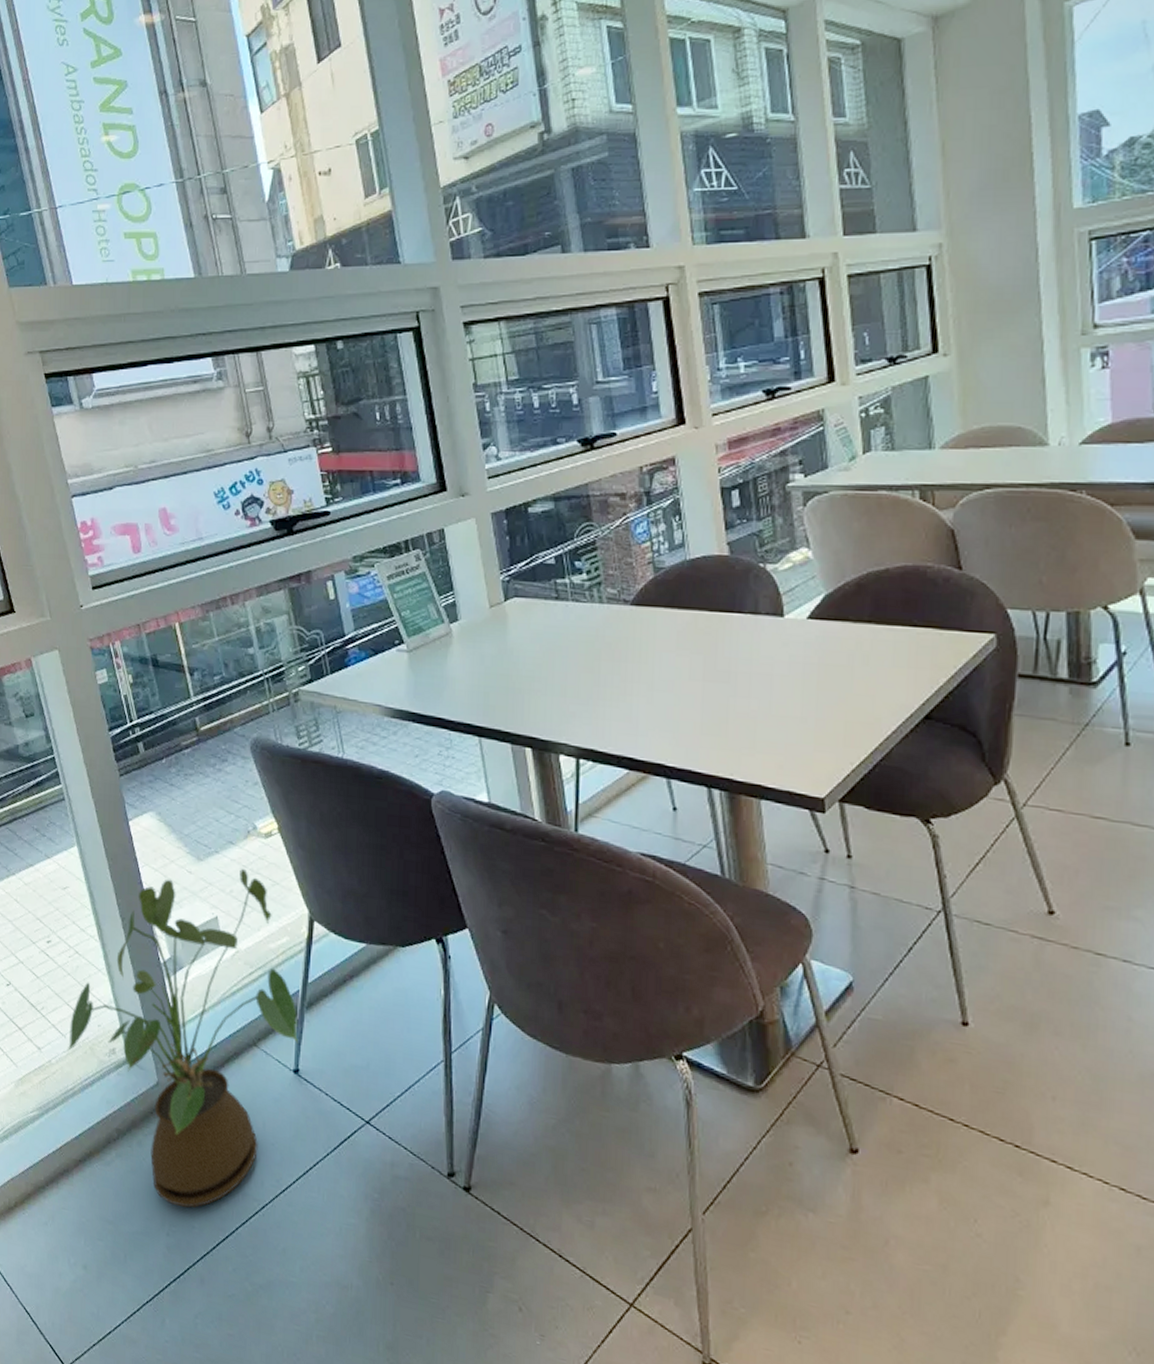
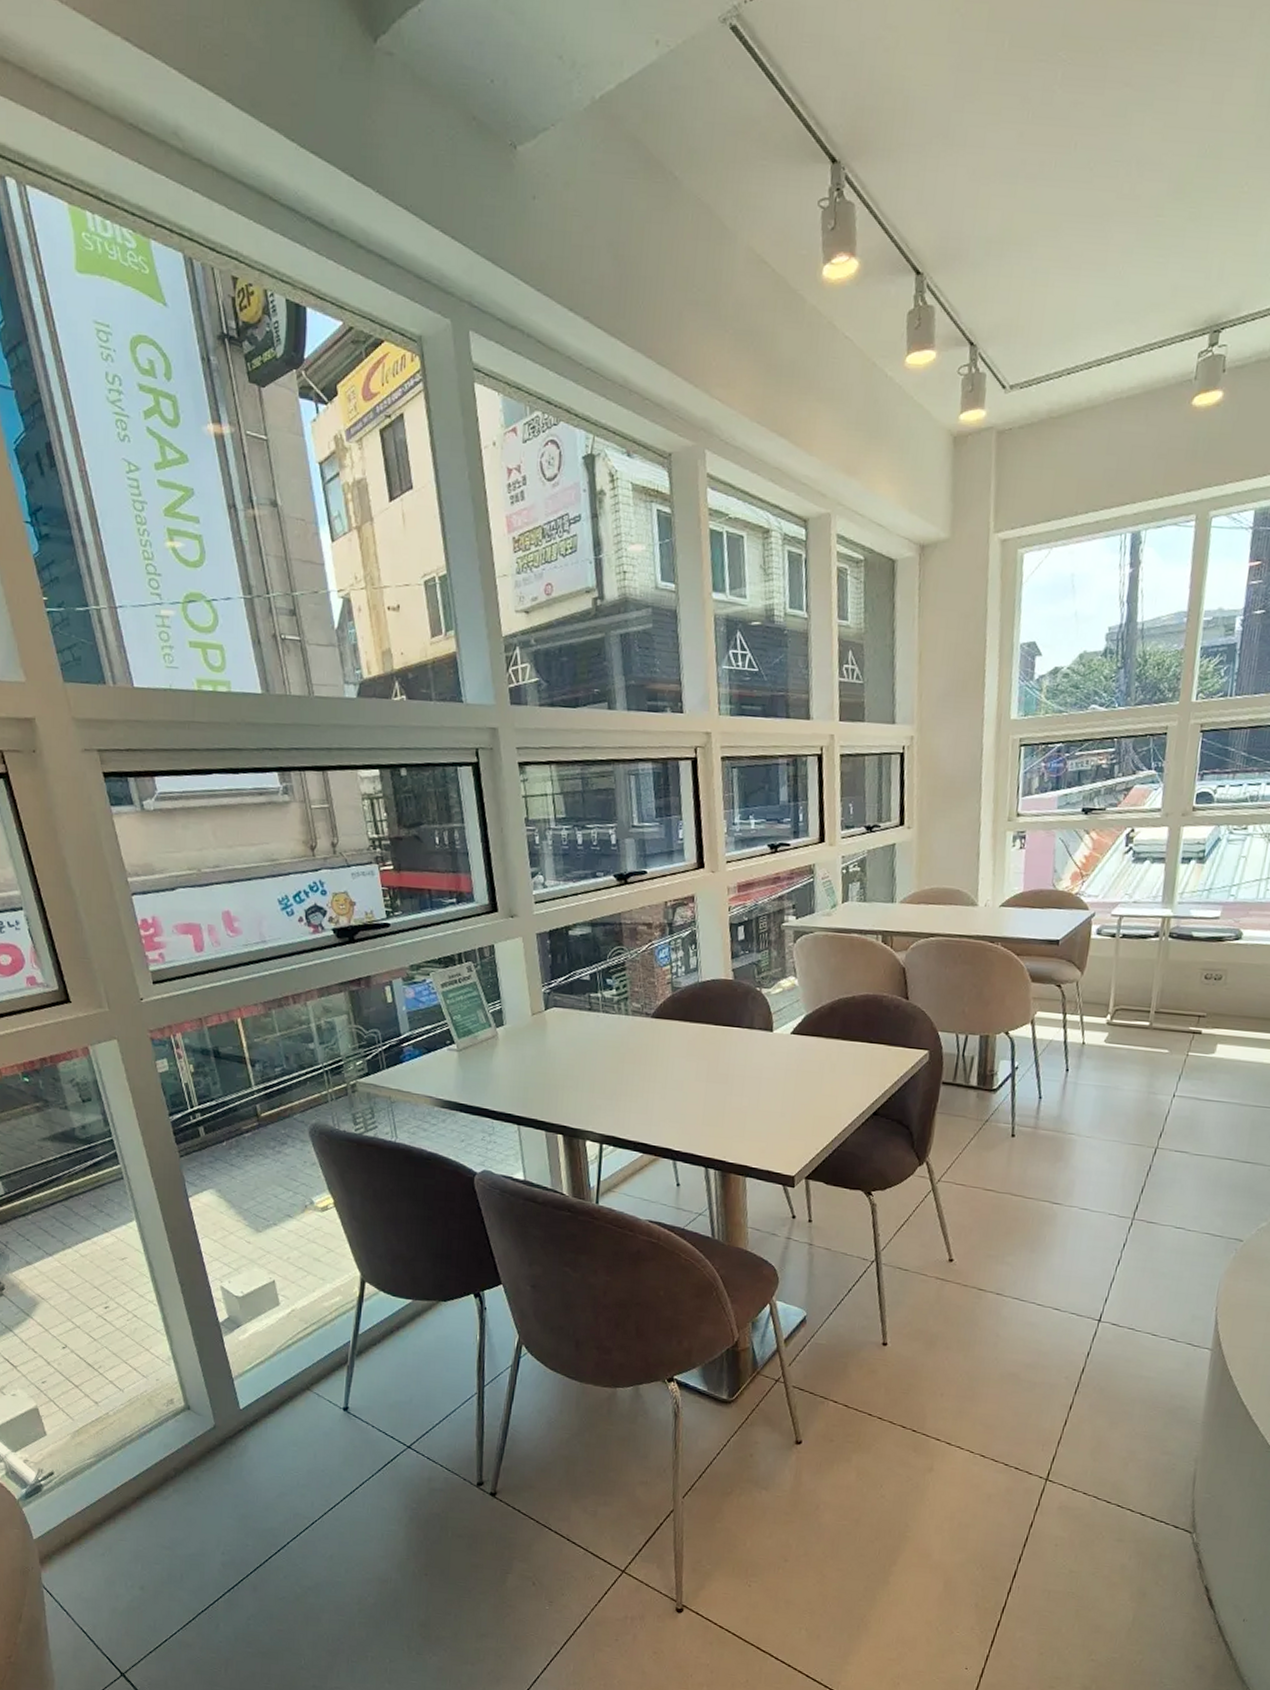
house plant: present [67,868,298,1208] -> none [124,1238,348,1530]

